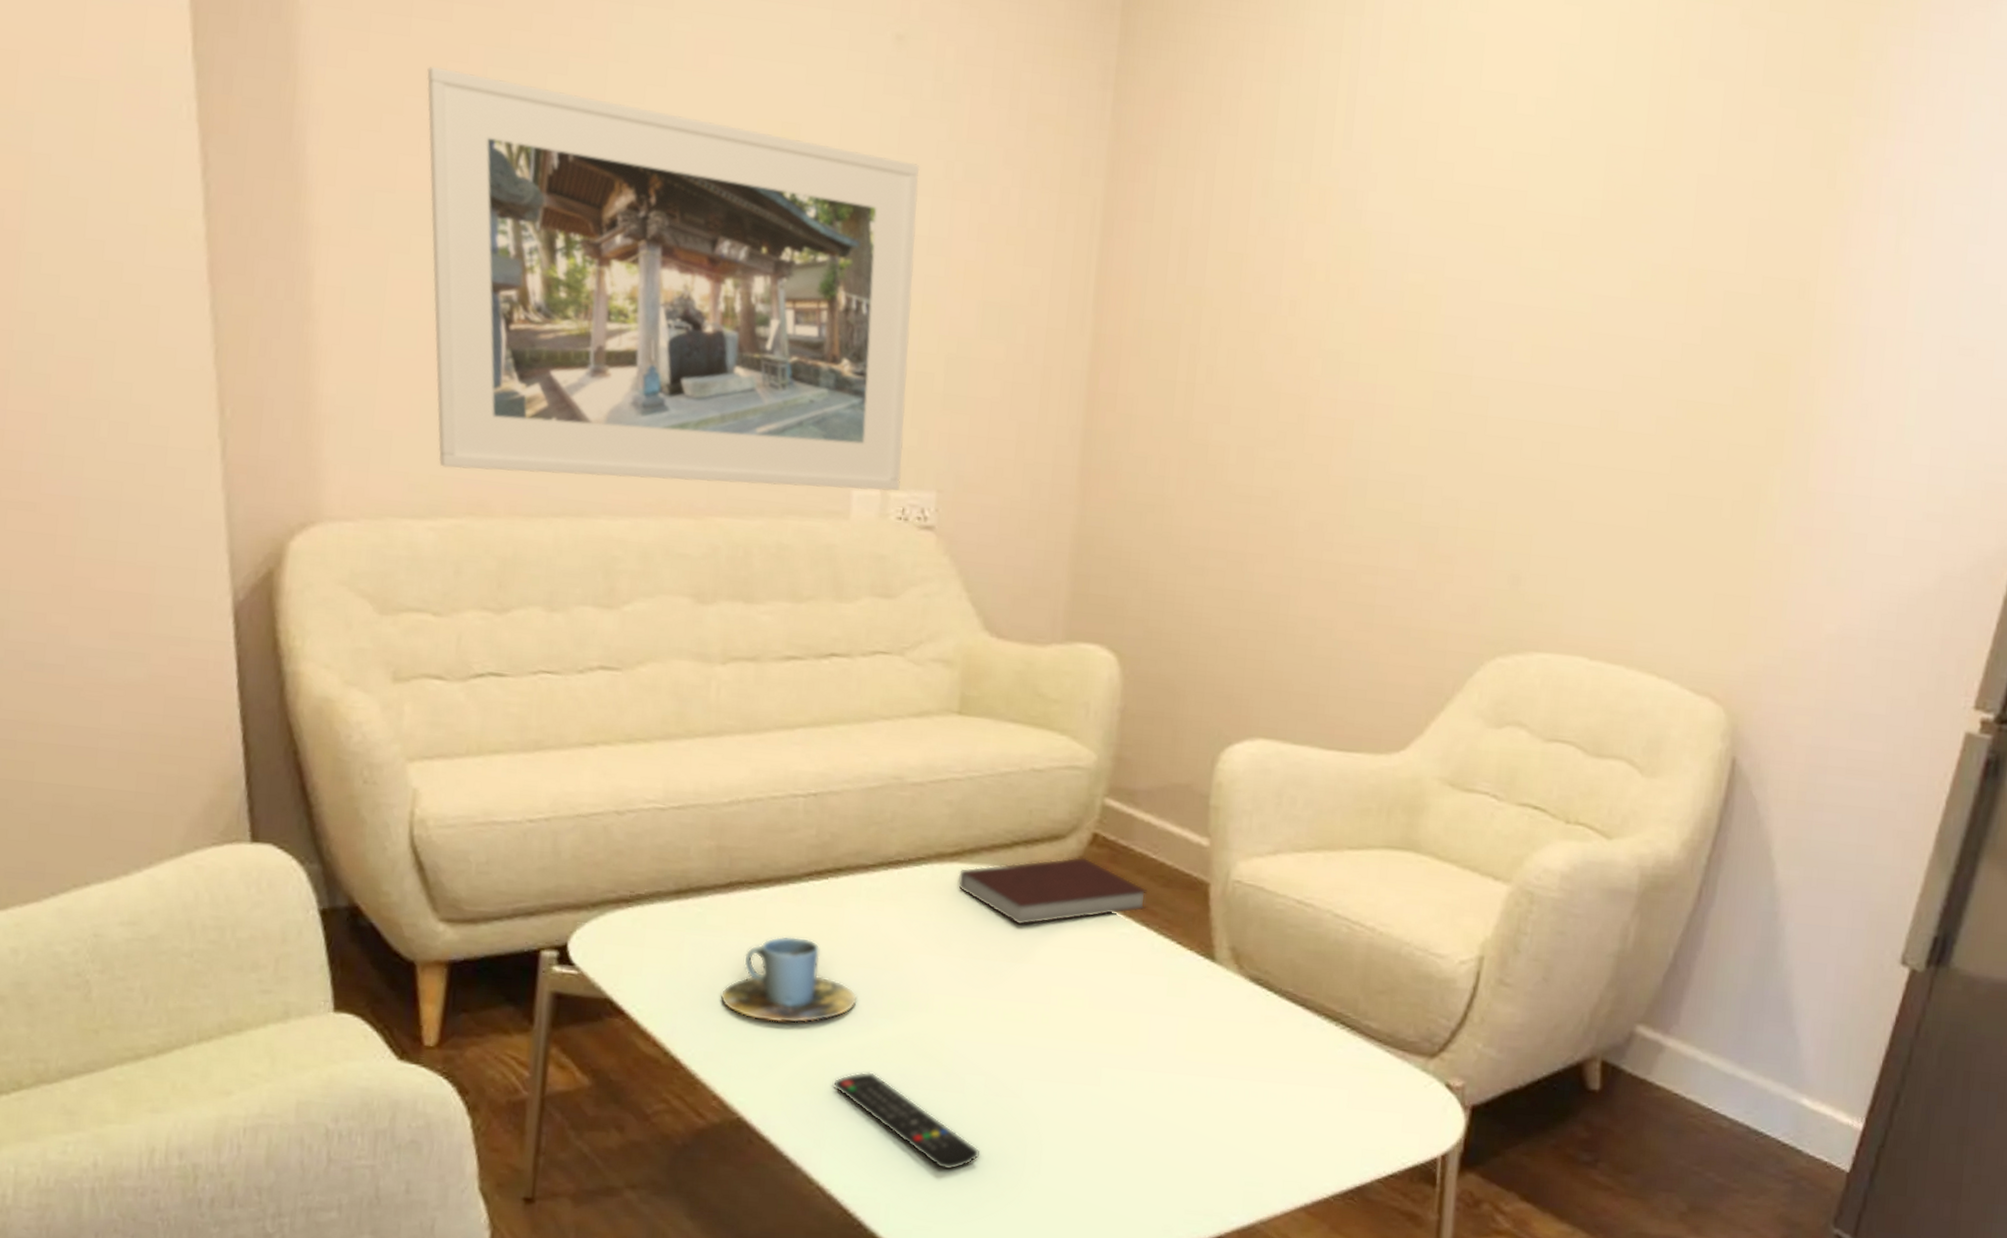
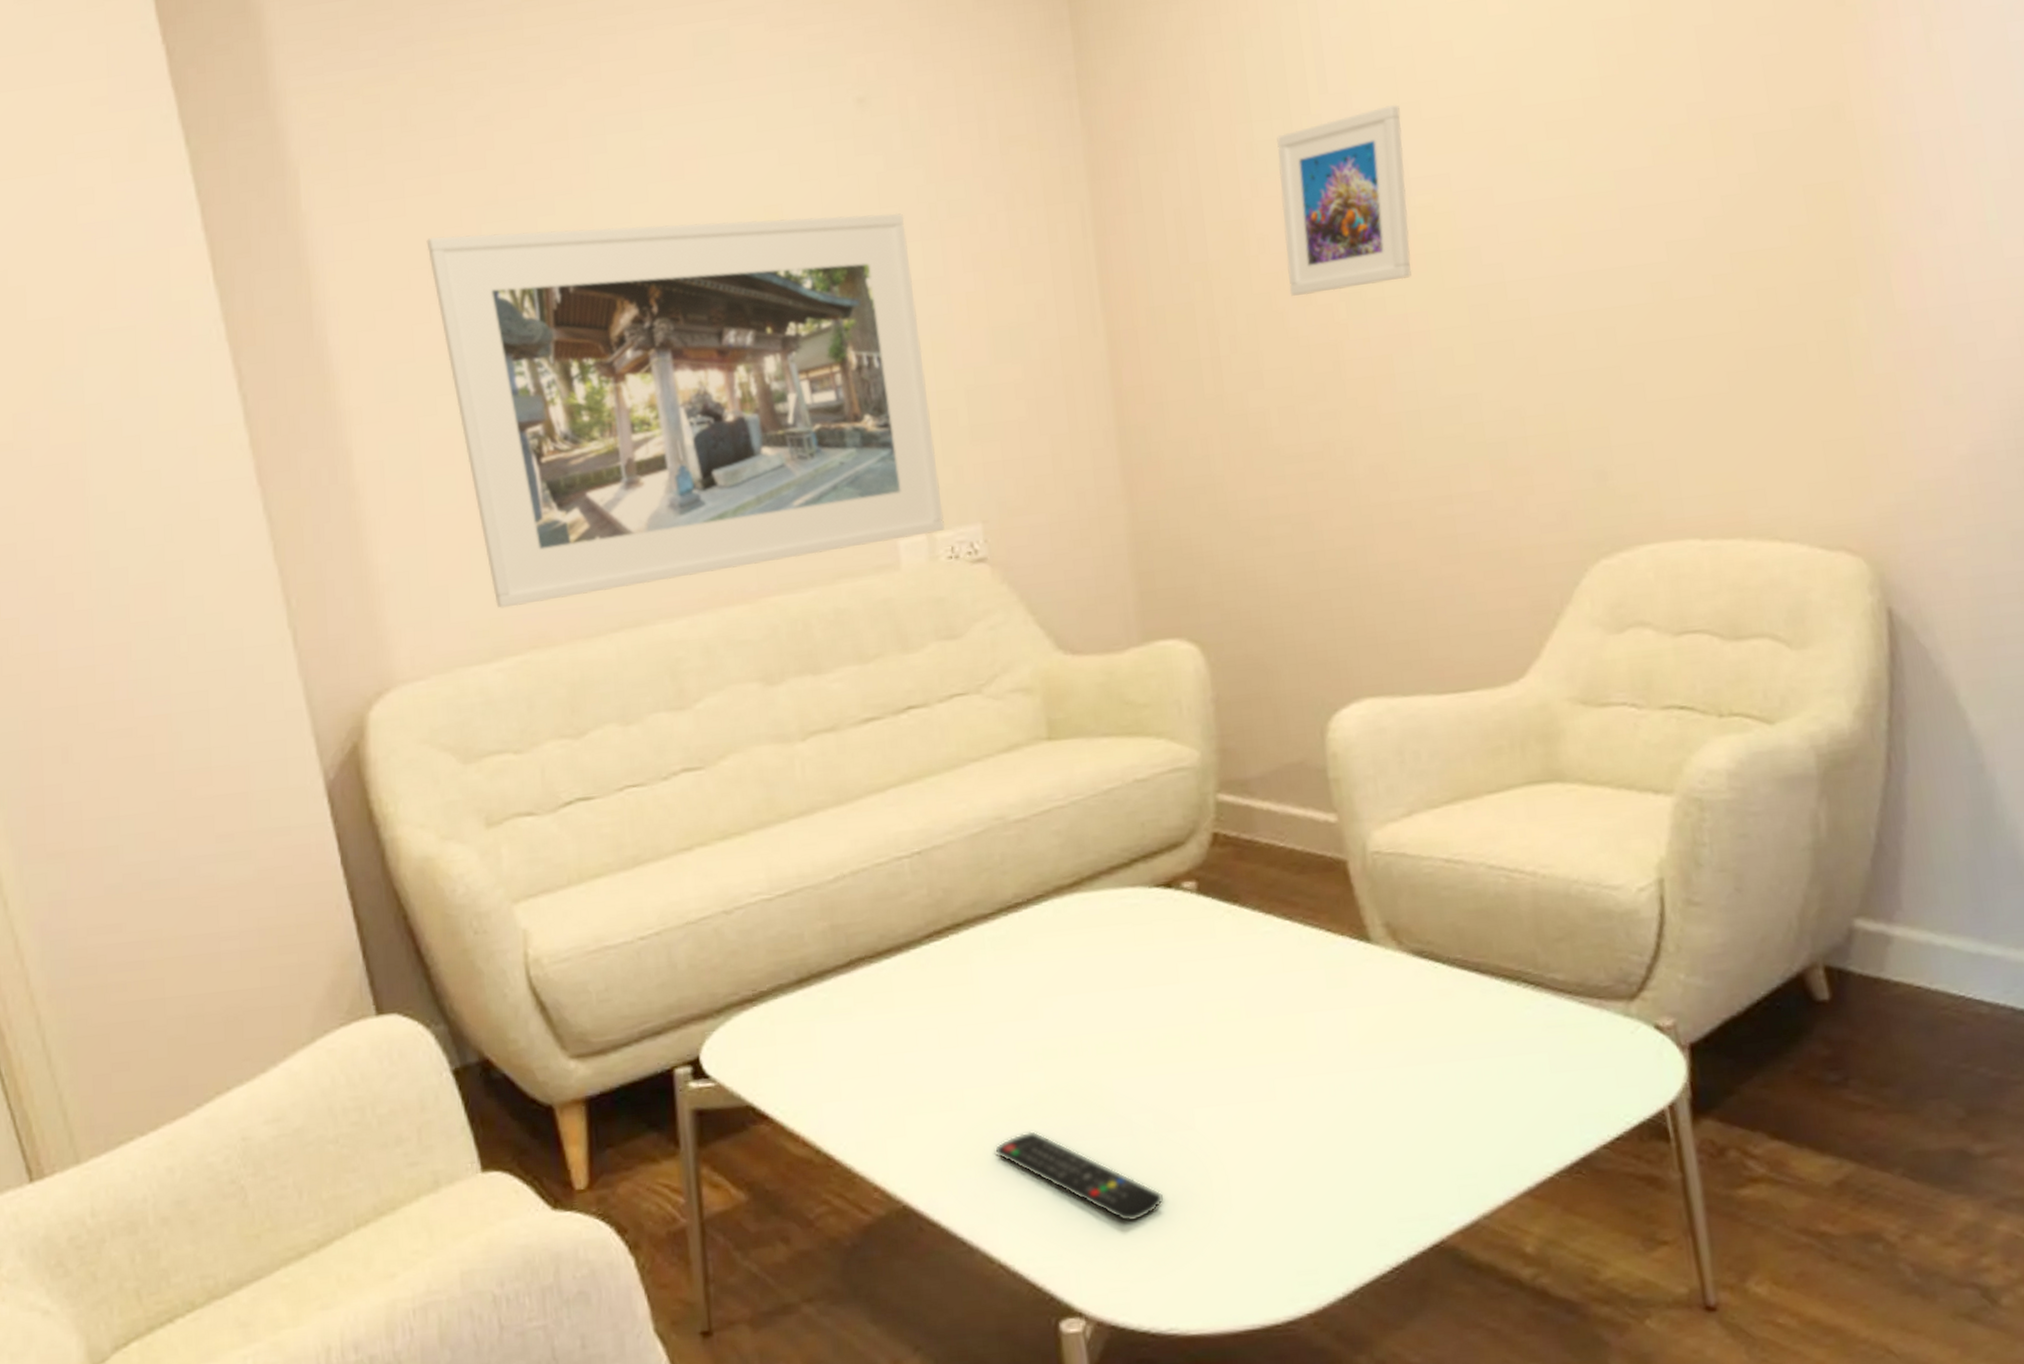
cup: present [720,935,858,1024] -> none [862,1002,1003,1099]
notebook: present [957,857,1148,926] -> none [1081,860,1285,946]
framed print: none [1273,177,1414,351] -> present [1276,105,1412,296]

